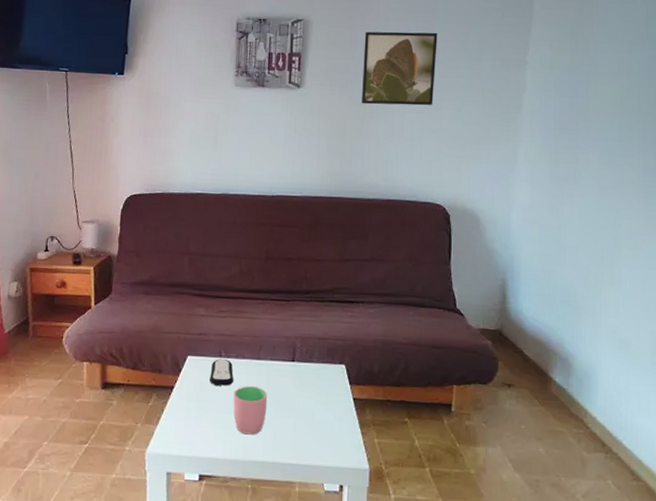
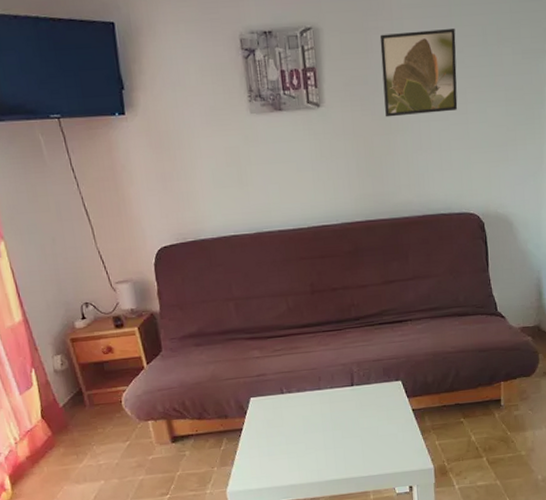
remote control: present [210,359,234,386] -> none [275,395,299,421]
cup: present [233,386,268,435] -> none [300,415,334,459]

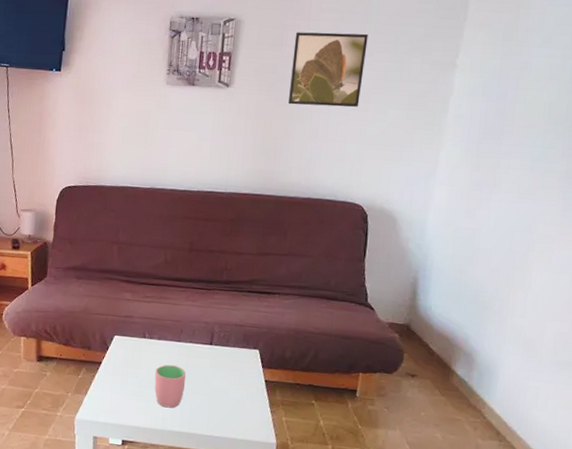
cup: none [300,415,334,459] -> present [154,365,186,408]

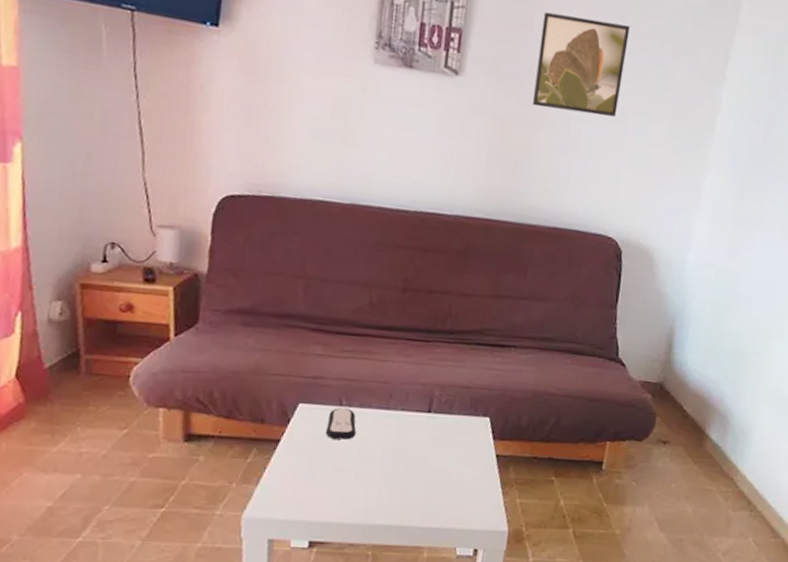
remote control: none [134,339,156,364] -> present [326,408,357,440]
cup: present [154,365,186,408] -> none [354,440,396,496]

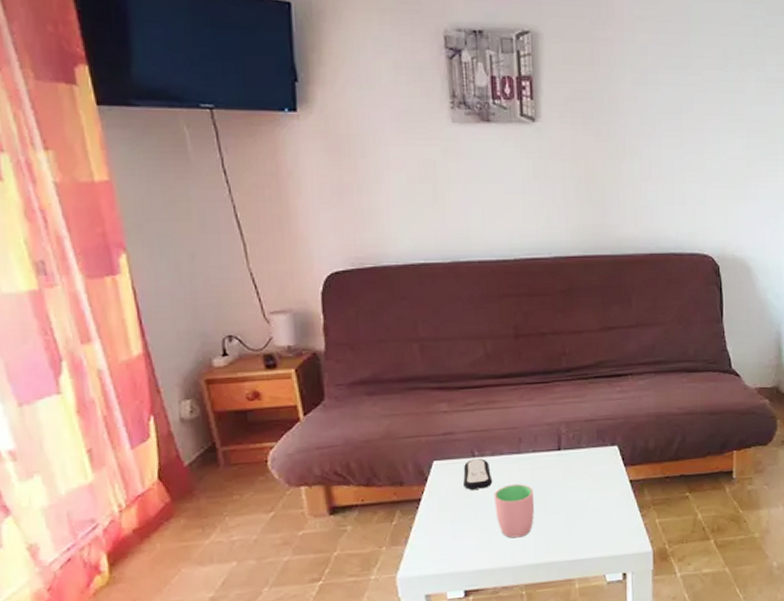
cup: none [354,440,396,496] -> present [494,484,535,539]
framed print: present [533,11,630,117] -> none [608,46,694,140]

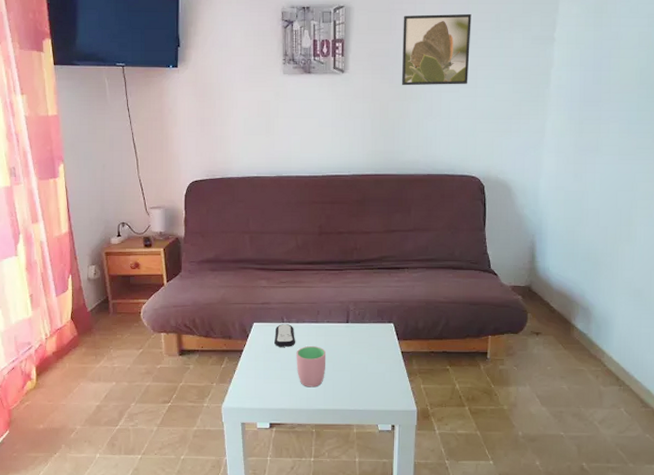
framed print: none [608,46,694,140] -> present [402,13,472,86]

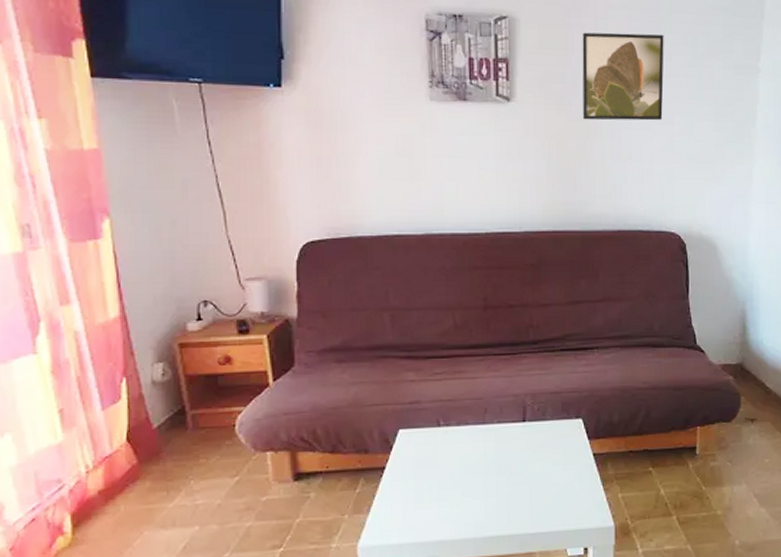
remote control: present [274,324,296,347] -> none [428,428,457,459]
cup: present [296,346,326,388] -> none [458,455,498,510]

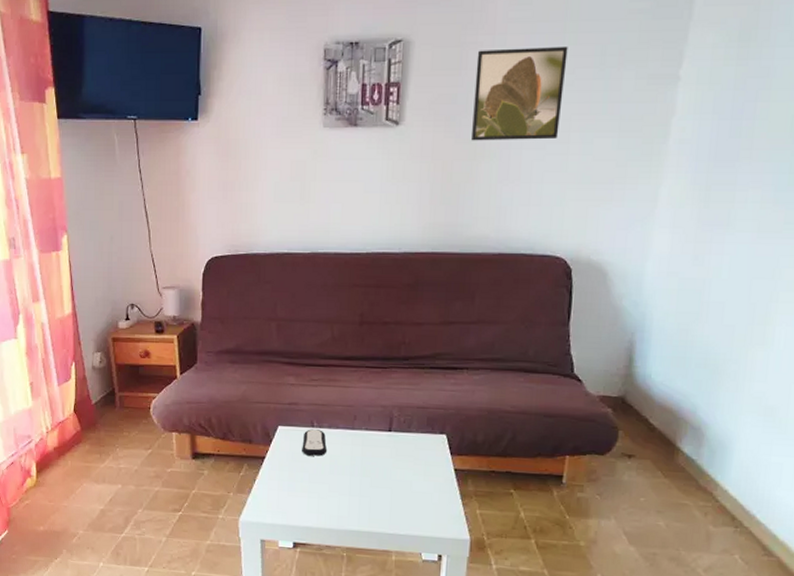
remote control: none [428,428,457,459] -> present [302,429,328,456]

